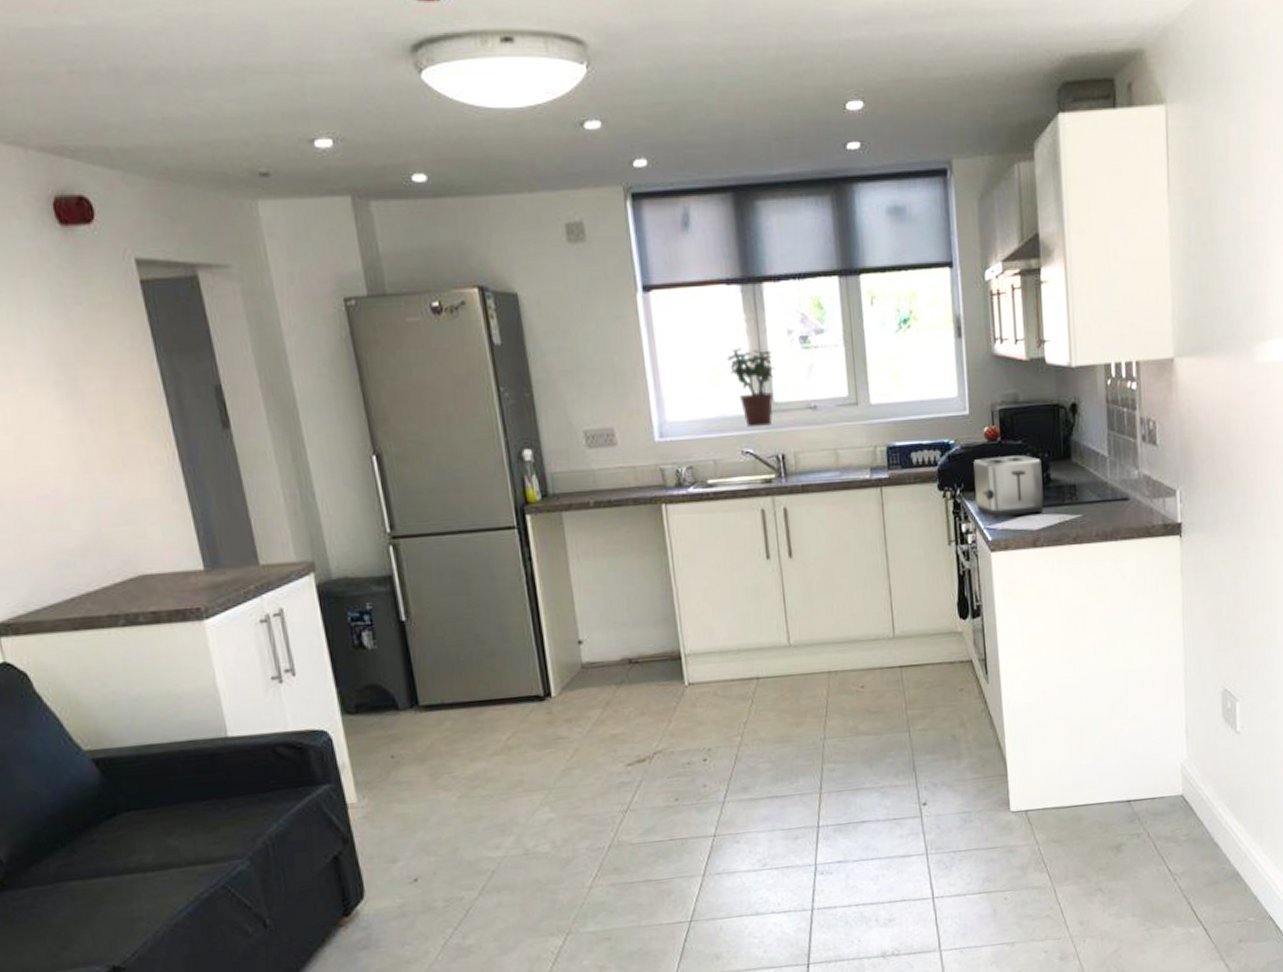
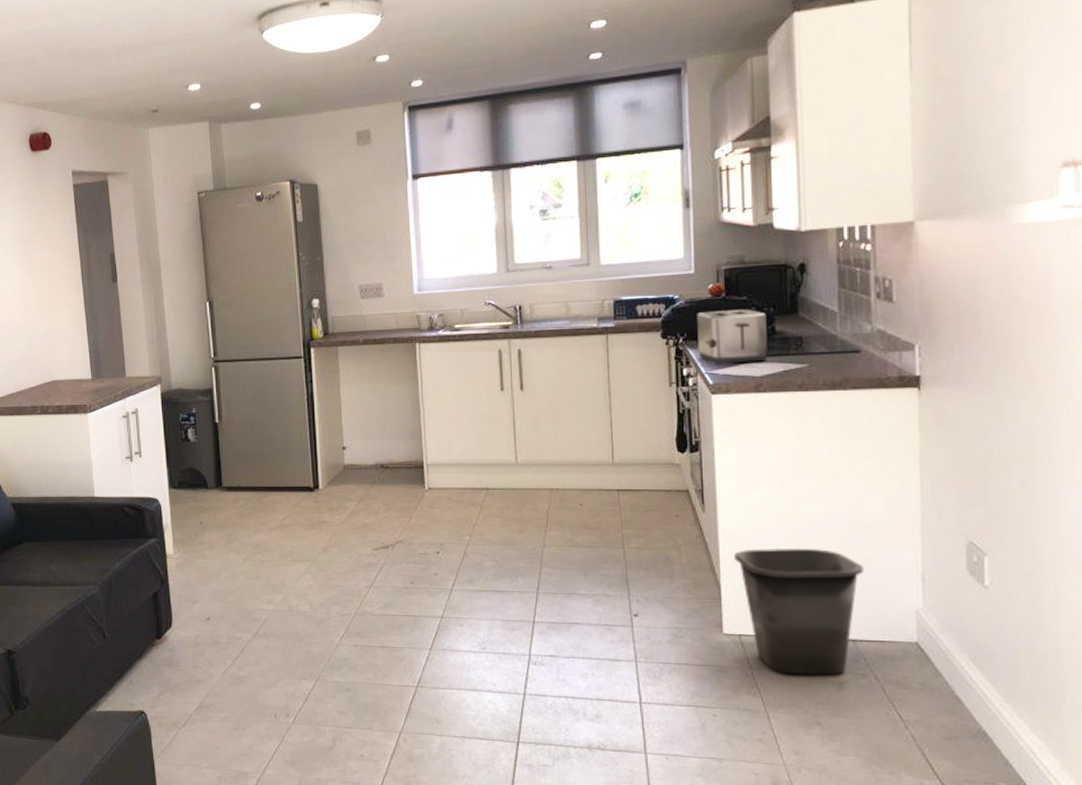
potted plant: present [727,348,776,428] -> none [477,220,518,284]
waste bin: none [1018,711,1136,844] -> present [734,547,864,675]

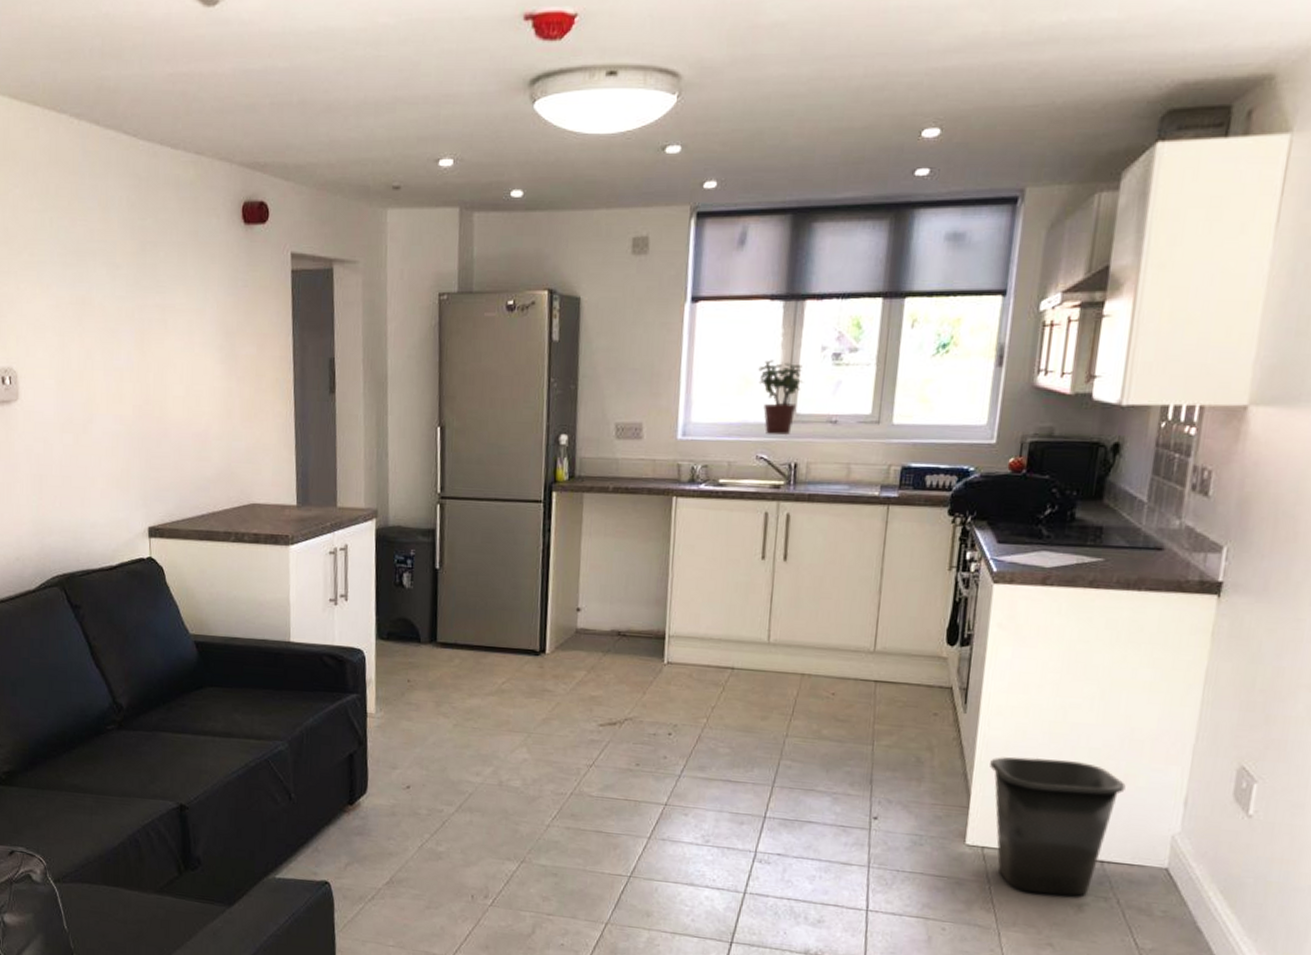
potted plant: none [477,220,518,284] -> present [758,360,804,436]
toaster: present [697,309,768,364] -> none [986,488,1068,552]

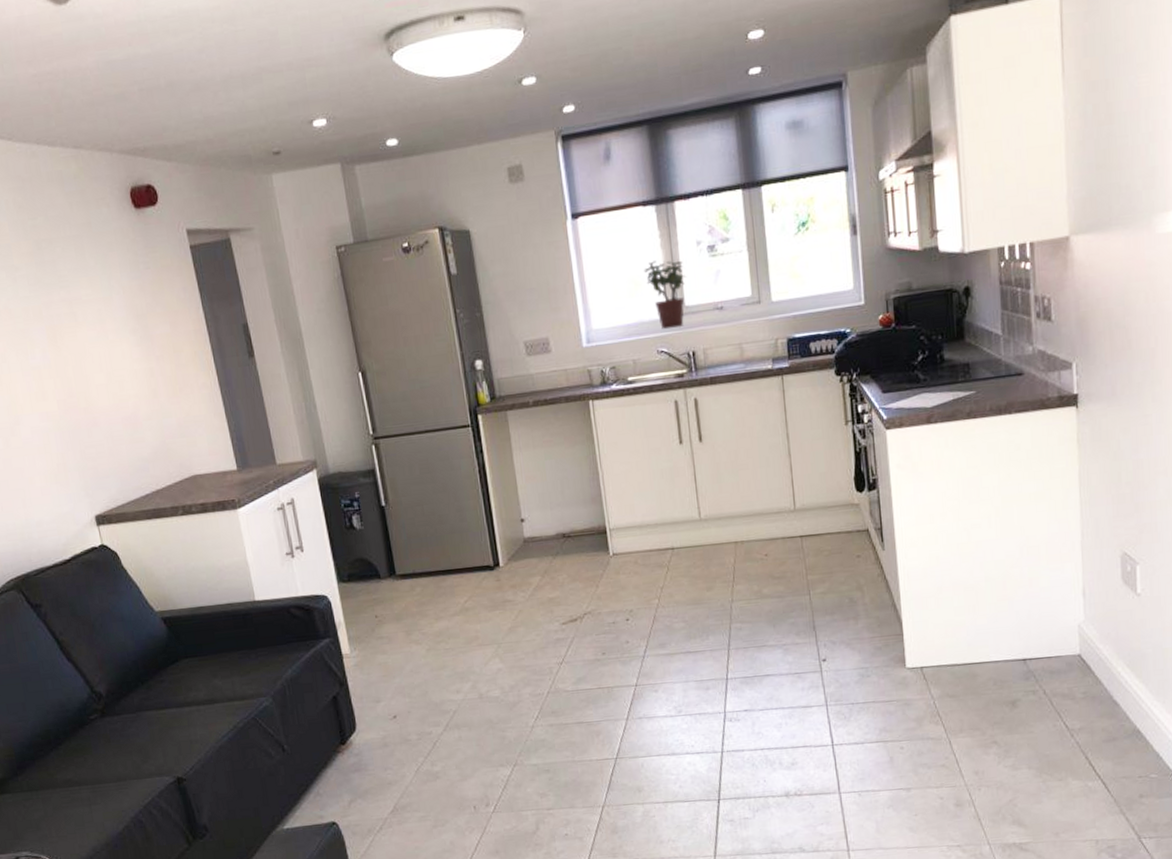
waste bin: present [990,756,1126,896] -> none [913,574,1032,699]

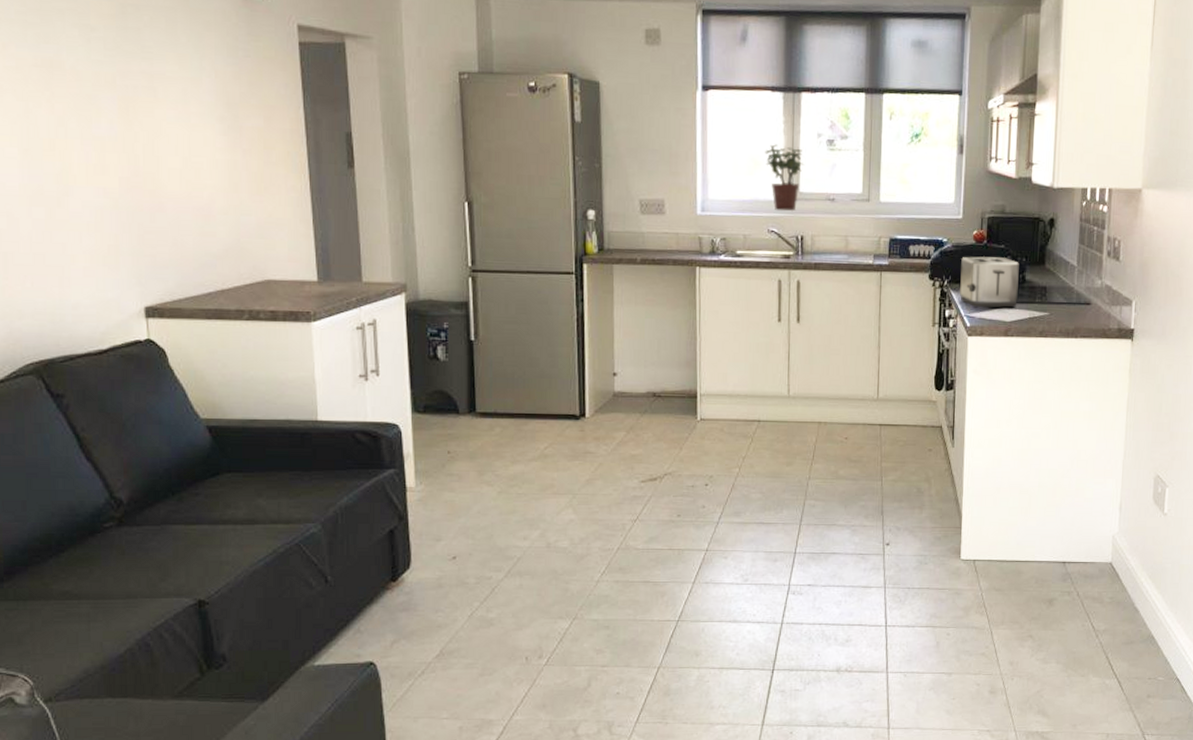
toaster: none [869,338,938,398] -> present [960,256,1019,308]

